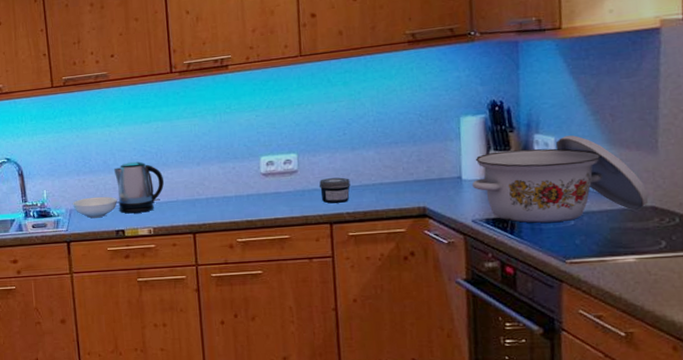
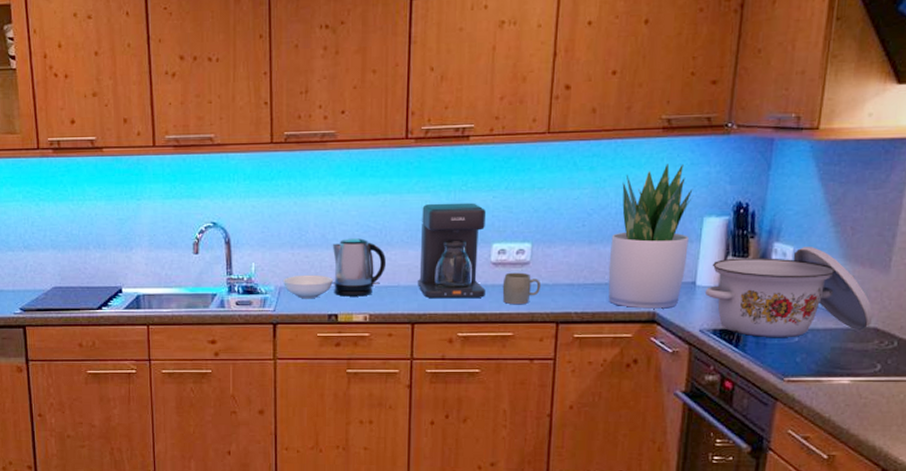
coffee maker: none [192,122,259,210] -> present [418,203,486,299]
mug: none [274,180,311,210] -> present [502,272,542,305]
jar: present [319,177,351,204] -> none [550,273,583,301]
planter: none [373,71,450,205] -> present [608,164,694,309]

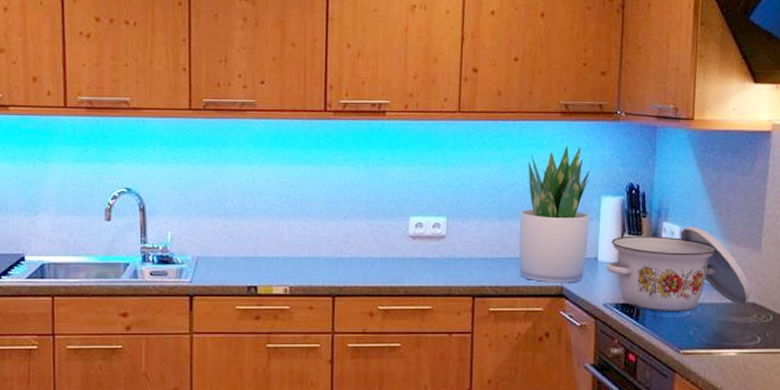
bowl: present [282,275,334,299] -> none [200,244,253,270]
kettle: present [332,238,386,297] -> none [251,208,306,268]
coffee maker: present [418,203,486,299] -> none [338,175,404,271]
mug: present [502,272,542,305] -> none [420,246,457,278]

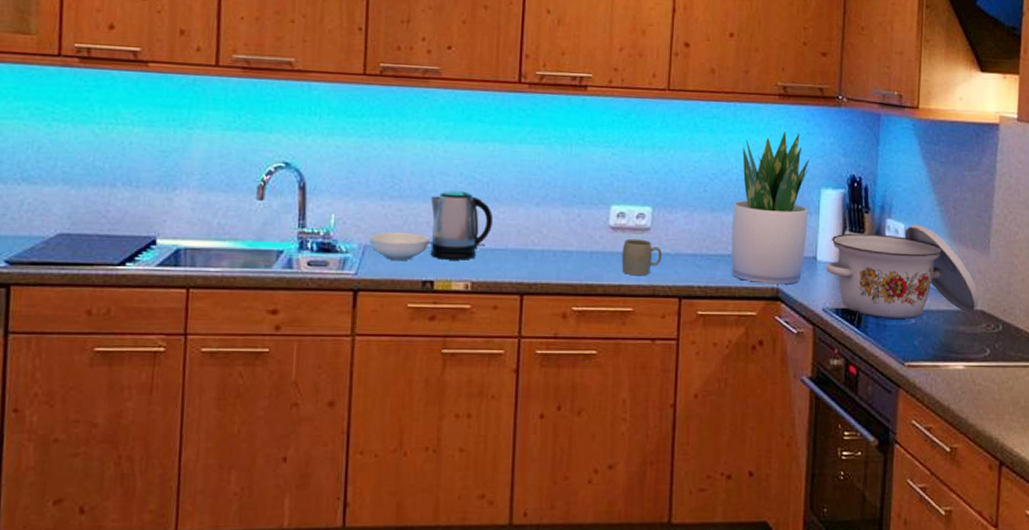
bowl: none [200,244,253,270] -> present [368,231,431,261]
kettle: none [251,208,306,268] -> present [430,191,493,260]
mug: none [420,246,457,278] -> present [621,238,663,276]

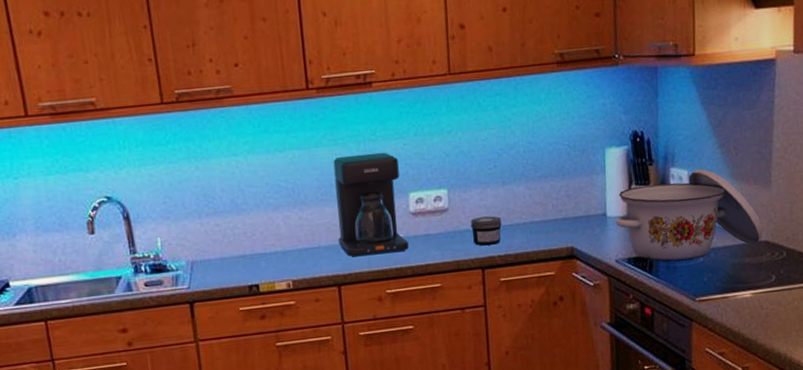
bowl: present [368,231,431,261] -> none [193,244,250,272]
kettle: present [430,191,493,260] -> none [243,199,303,265]
coffee maker: none [528,157,604,266] -> present [333,152,409,257]
mug: present [621,238,663,276] -> none [424,220,463,255]
jar: none [672,242,705,274] -> present [471,216,502,246]
planter: present [731,132,811,285] -> none [523,97,596,246]

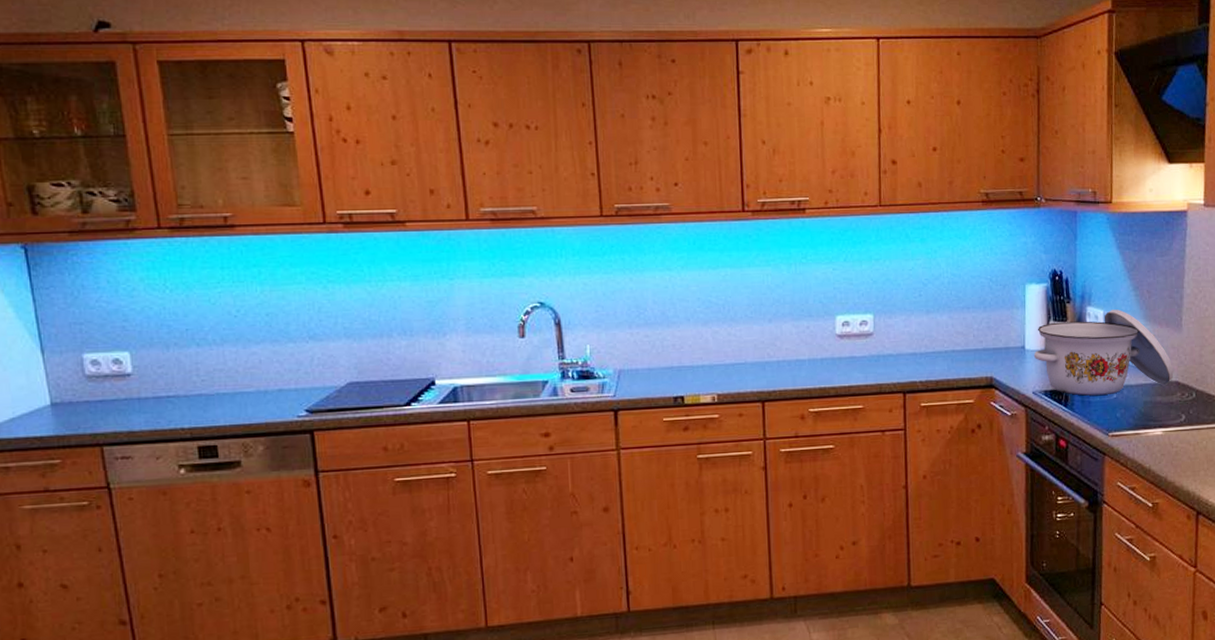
coffee maker: present [333,152,409,257] -> none [764,275,833,375]
jar: present [471,216,502,246] -> none [894,342,924,371]

